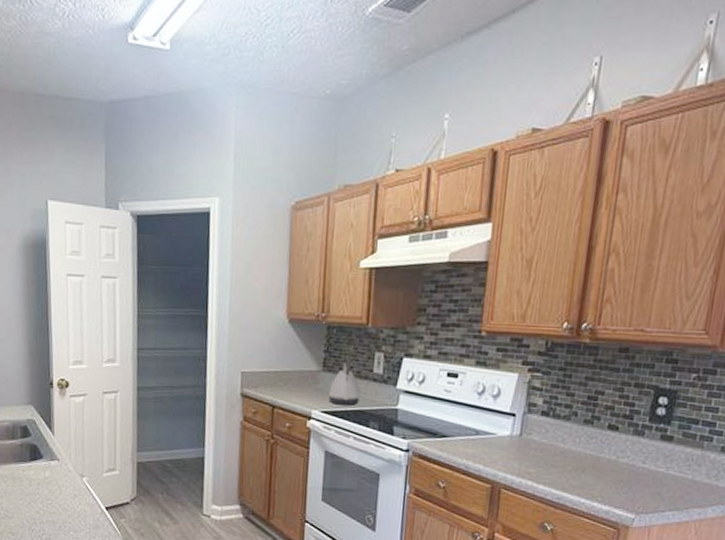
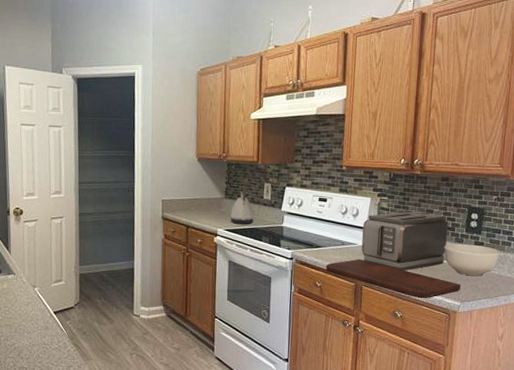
cutting board: none [453,453,638,507] -> present [326,258,461,298]
toaster: none [502,392,625,471] -> present [362,211,448,271]
bowl: none [616,436,698,481] -> present [444,243,501,277]

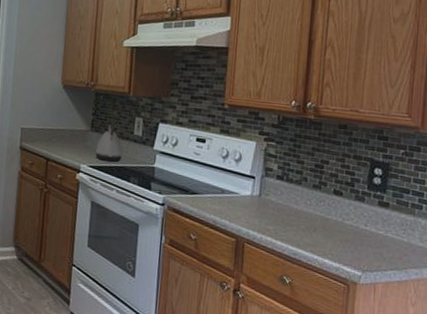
cutting board: present [326,258,461,298] -> none [202,210,363,264]
toaster: present [362,211,448,271] -> none [244,160,346,229]
bowl: present [444,243,501,277] -> none [341,201,411,243]

